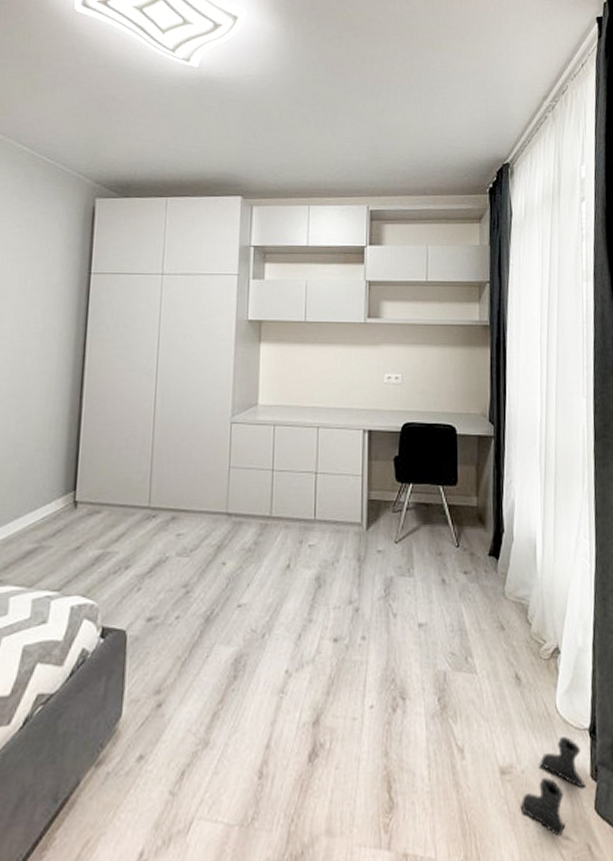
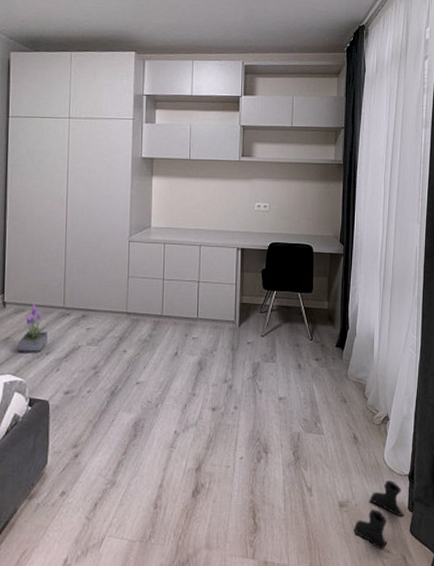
potted plant: none [89,503,128,567] -> present [17,304,48,353]

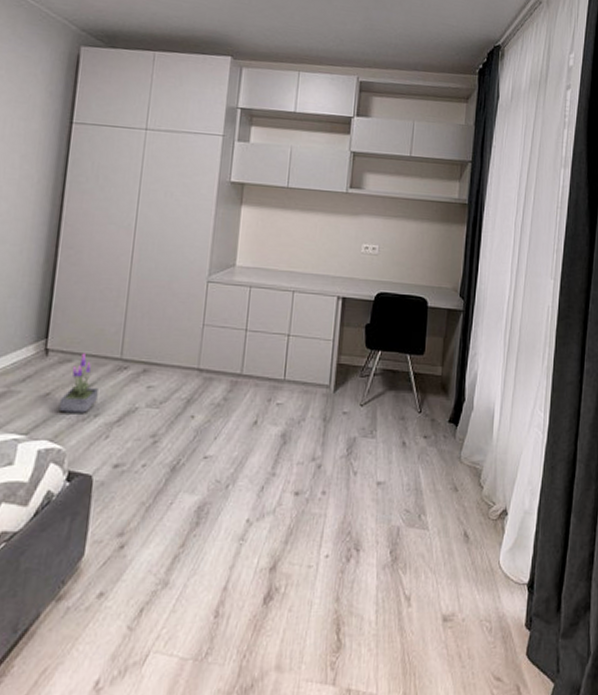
boots: present [353,481,404,550] -> none [458,590,520,678]

